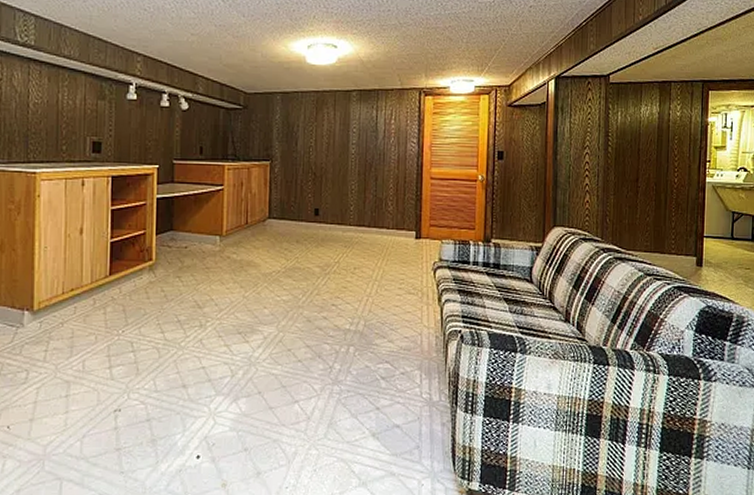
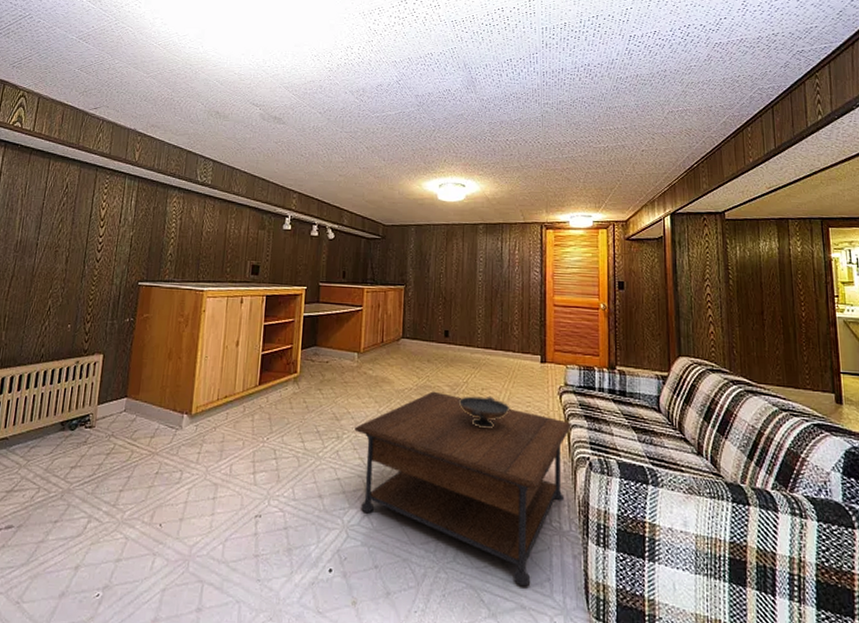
coffee table: none [219,273,446,454] -> present [354,391,573,586]
decorative bowl: none [329,275,383,309] -> present [458,395,511,429]

